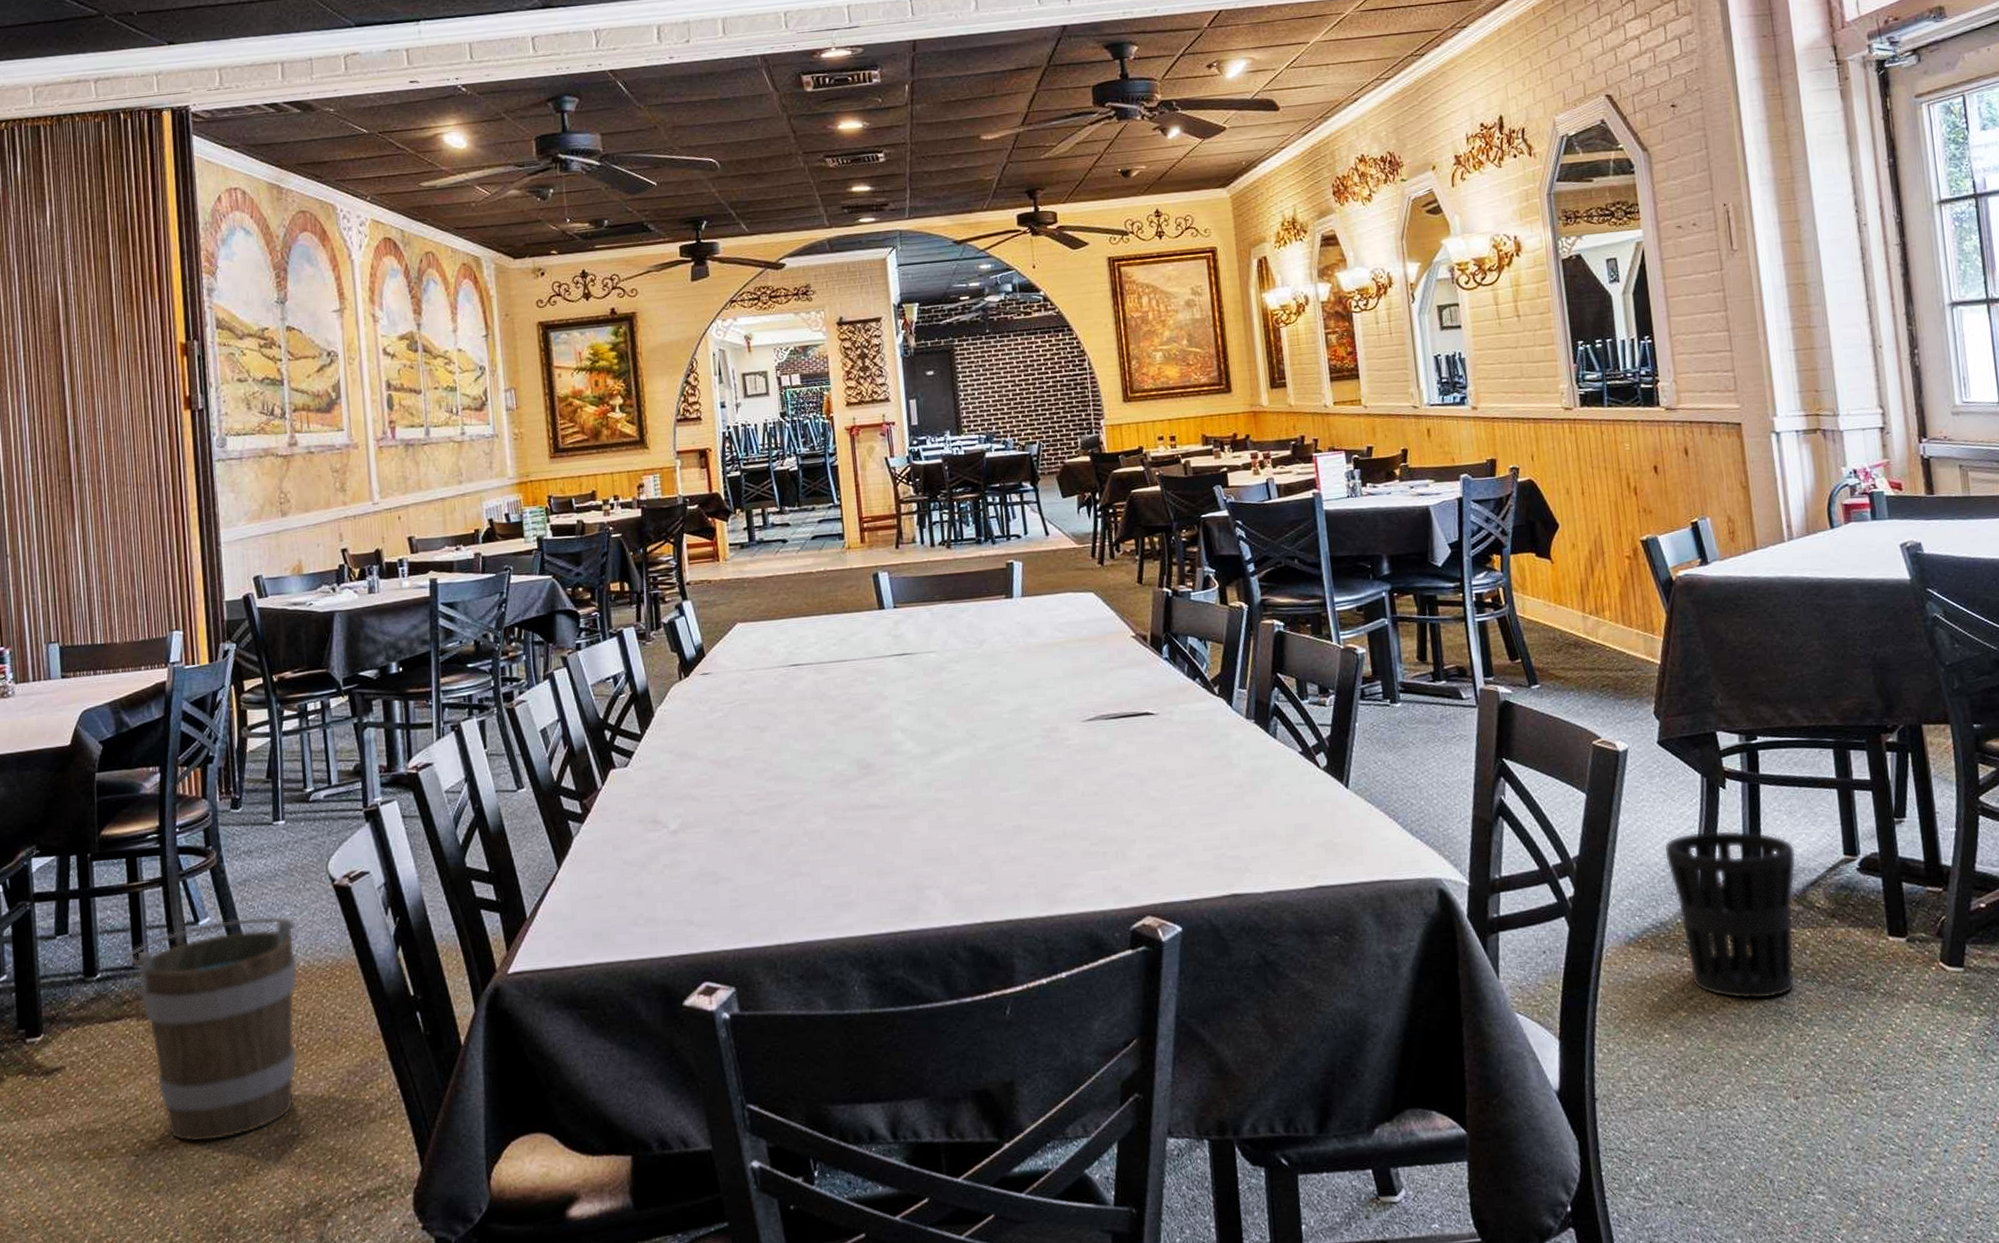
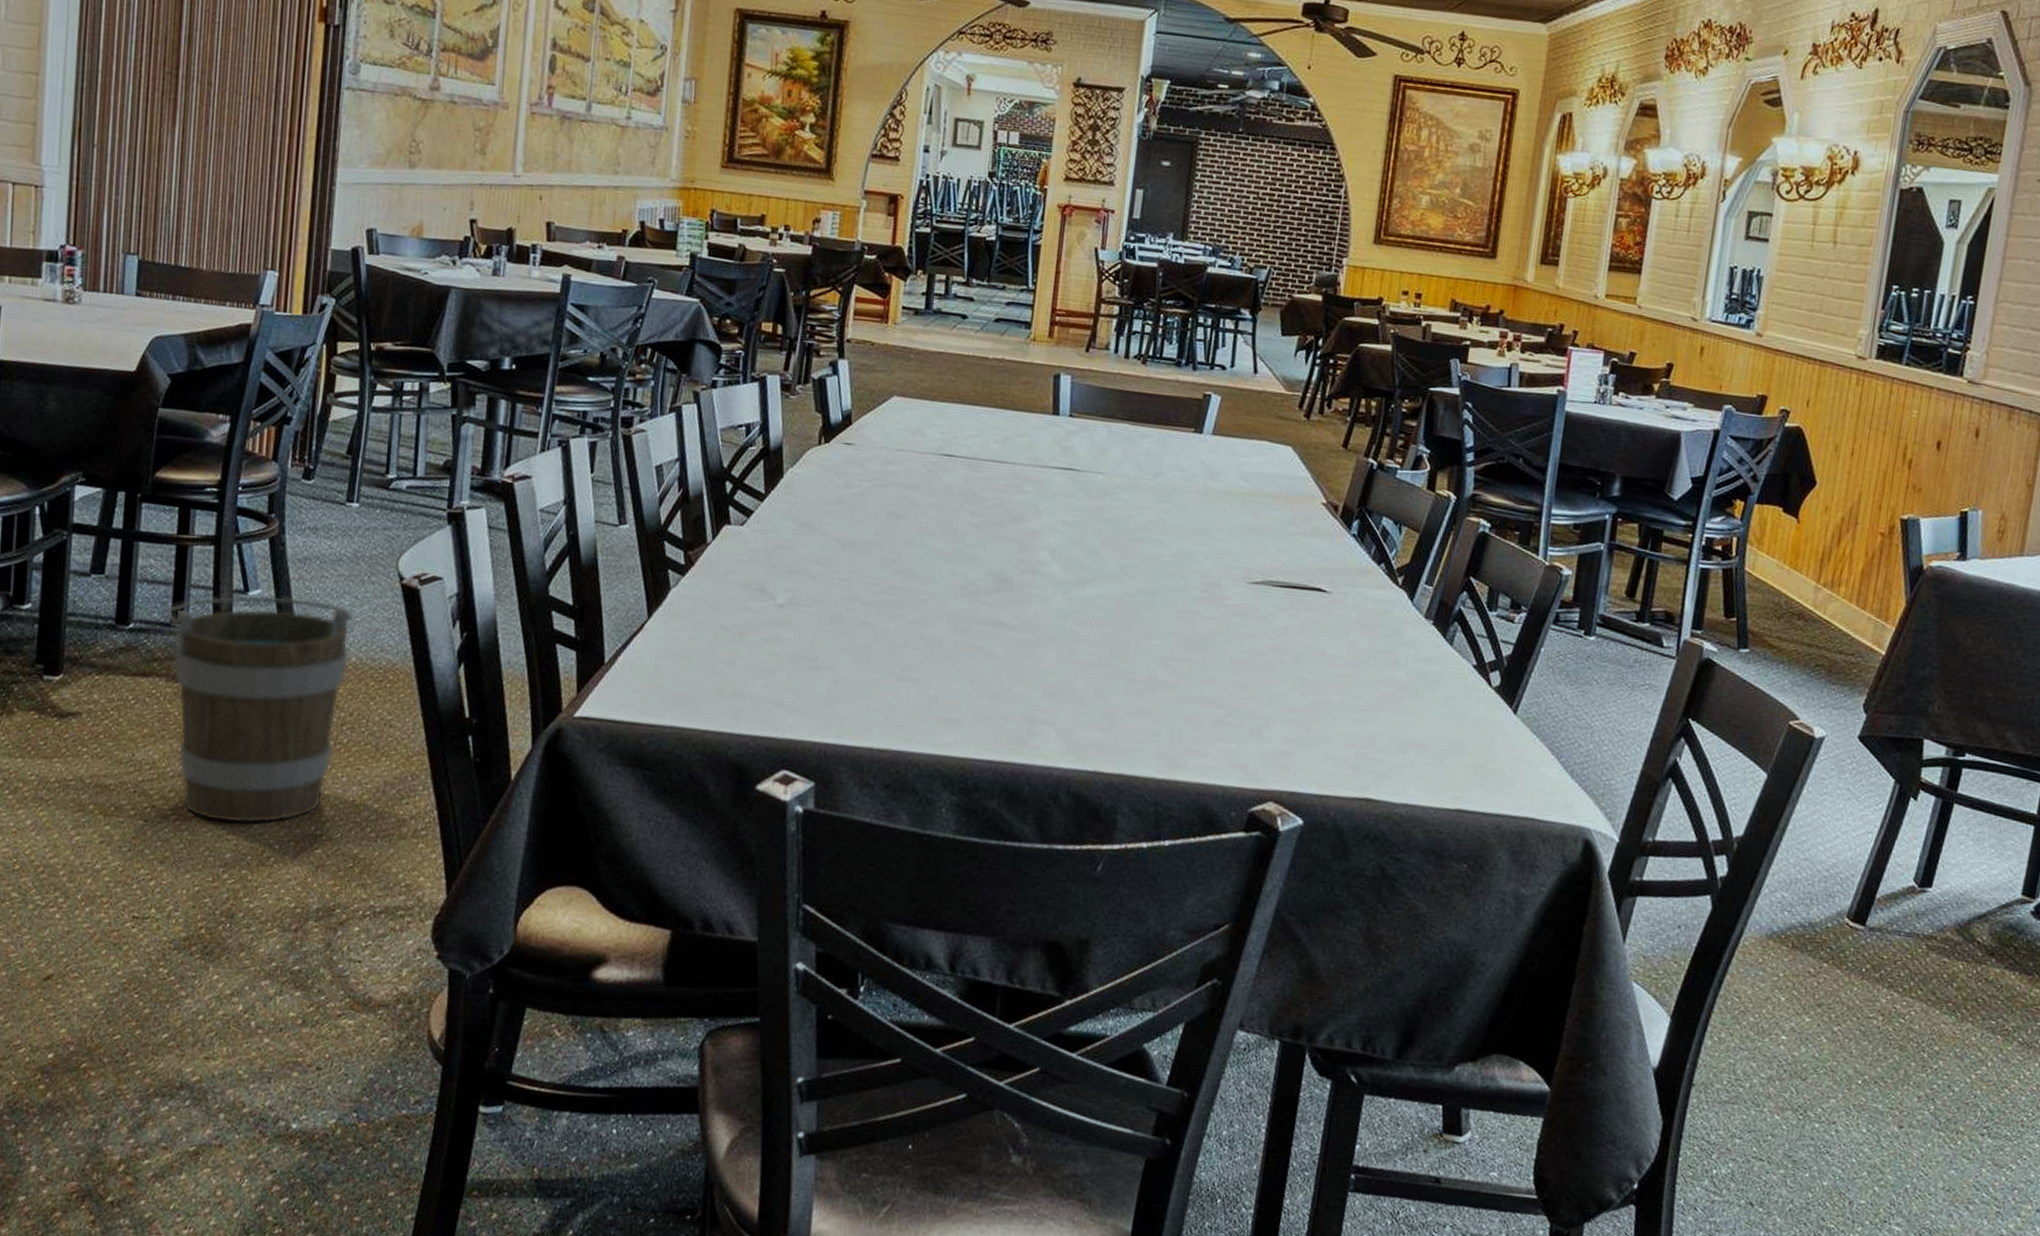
wastebasket: present [1663,830,1796,999] -> none [1826,837,1972,1023]

